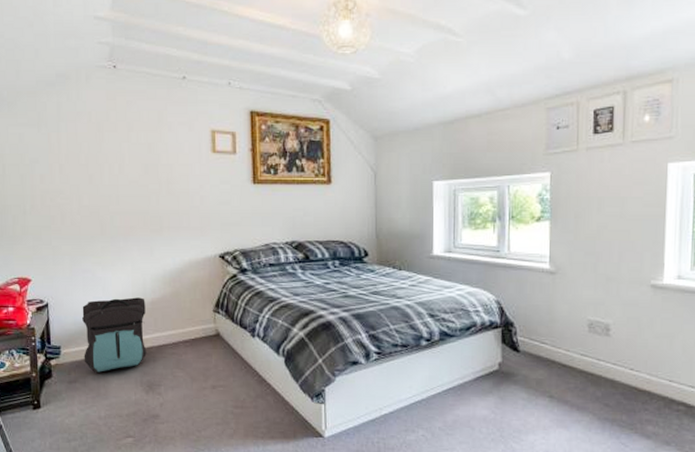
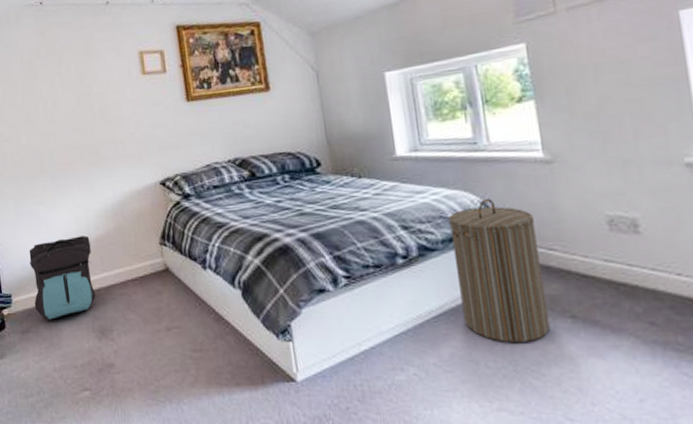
laundry hamper: none [467,297,534,415] -> present [449,198,550,344]

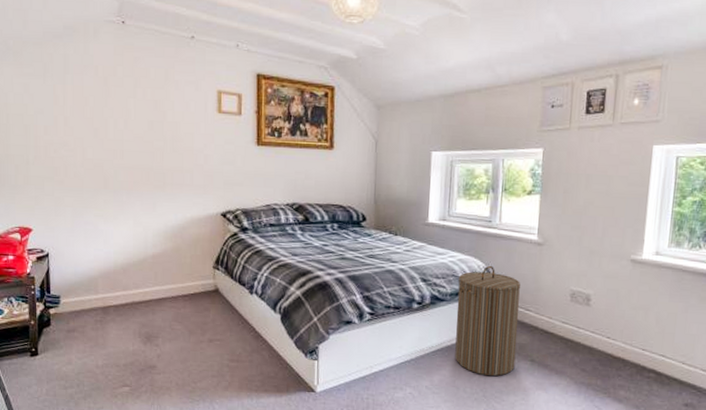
backpack: present [29,235,96,321] -> none [83,251,146,324]

